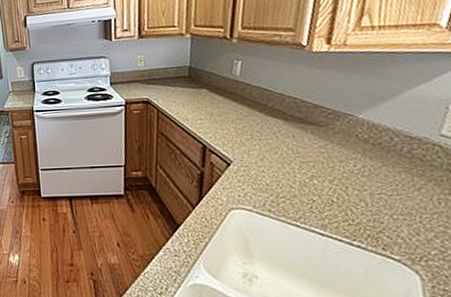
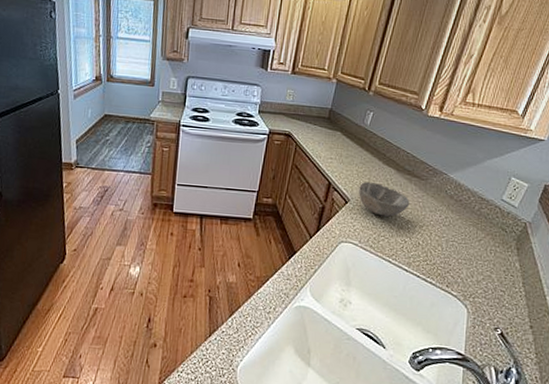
bowl: none [241,138,311,175] -> present [359,182,410,217]

